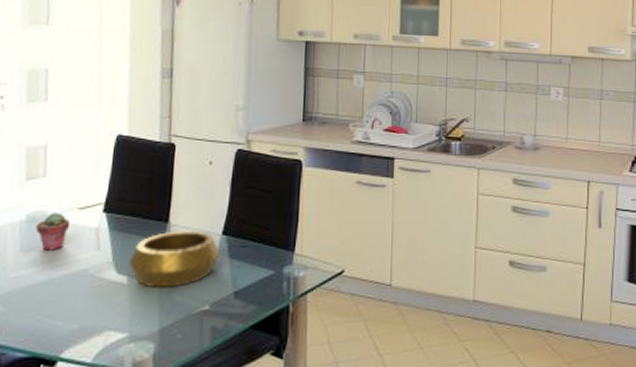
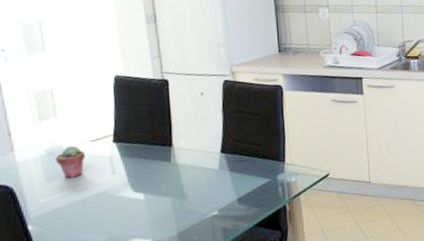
decorative bowl: present [128,230,221,288] -> none [142,151,221,201]

